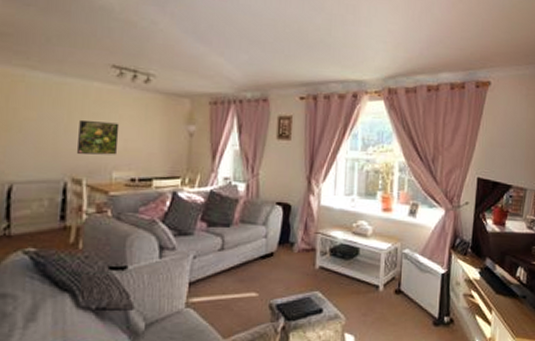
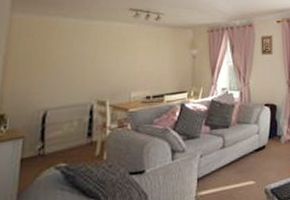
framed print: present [76,119,120,155] -> none [101,52,136,80]

